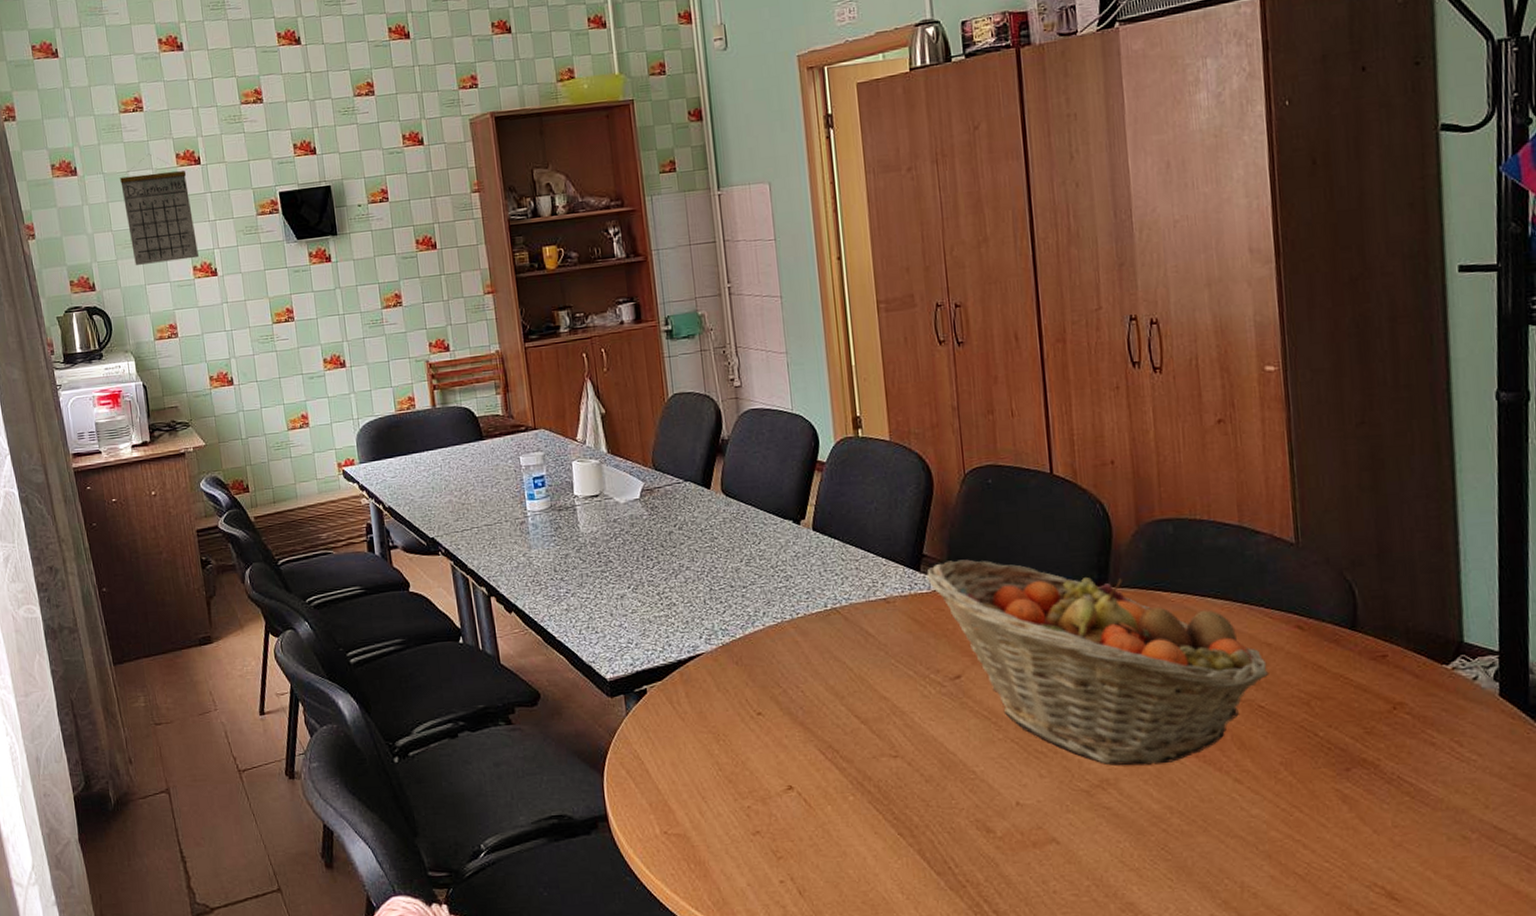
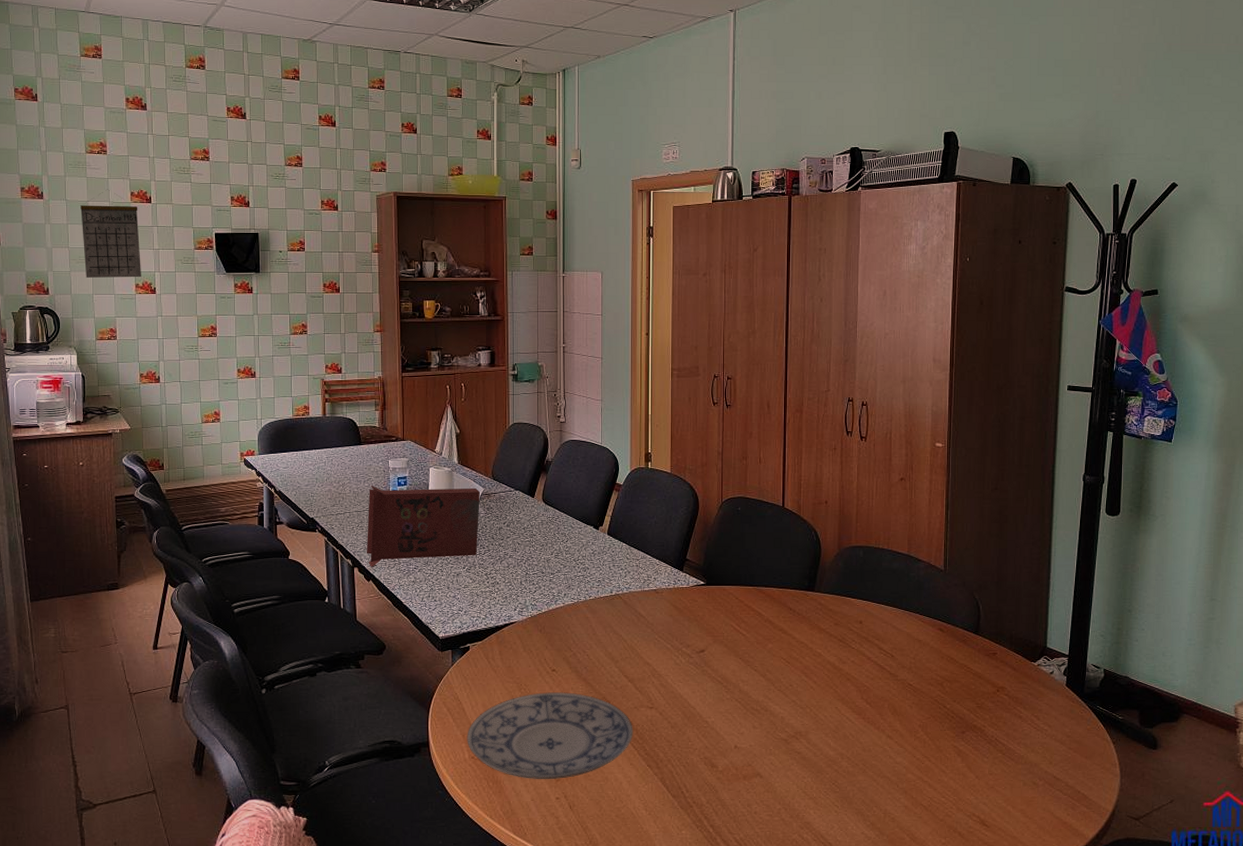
cereal box: none [499,482,644,595] -> present [366,485,480,567]
plate: none [654,741,875,858] -> present [467,692,633,779]
fruit basket: present [927,559,1269,766] -> none [687,565,918,723]

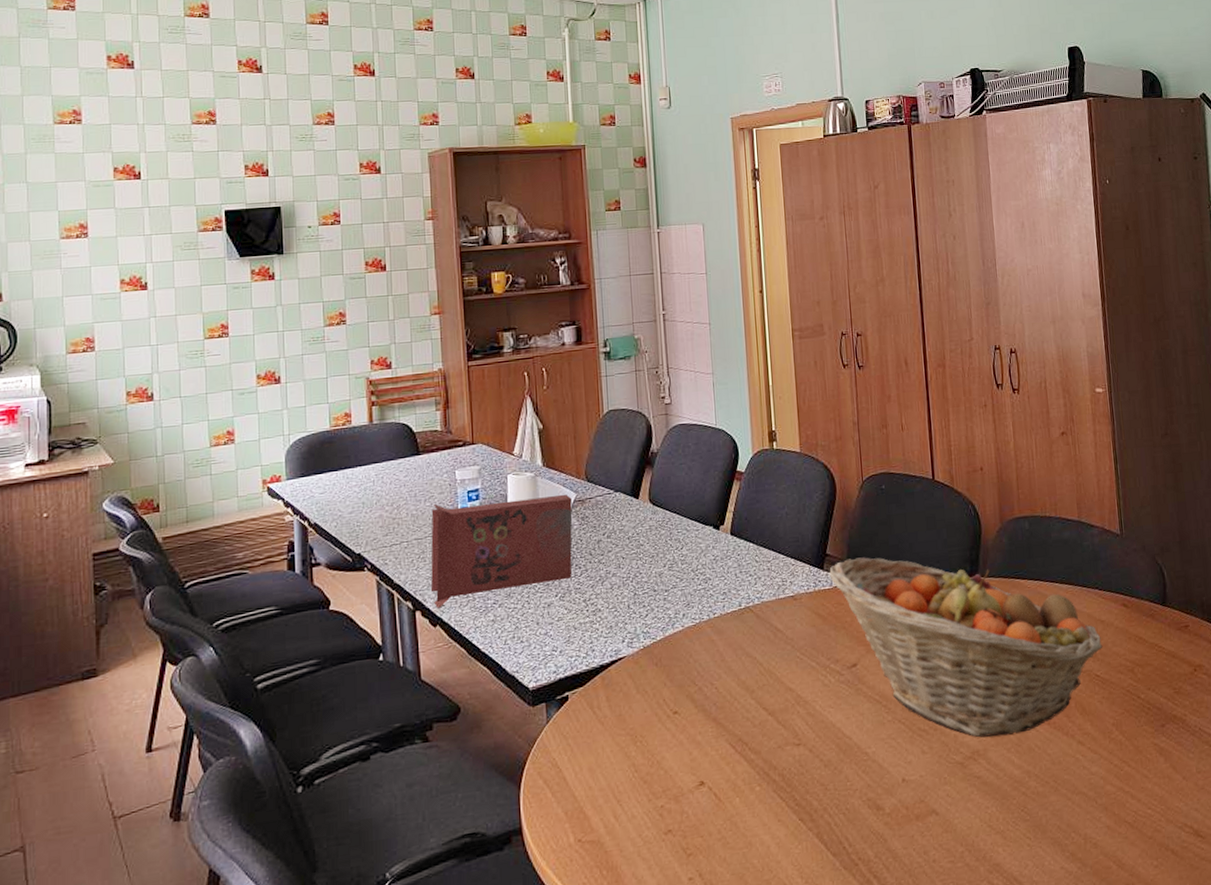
calendar: present [80,189,141,278] -> none [46,165,128,277]
plate: present [467,692,633,779] -> none [570,738,779,859]
fruit basket: none [687,565,918,723] -> present [829,557,1103,738]

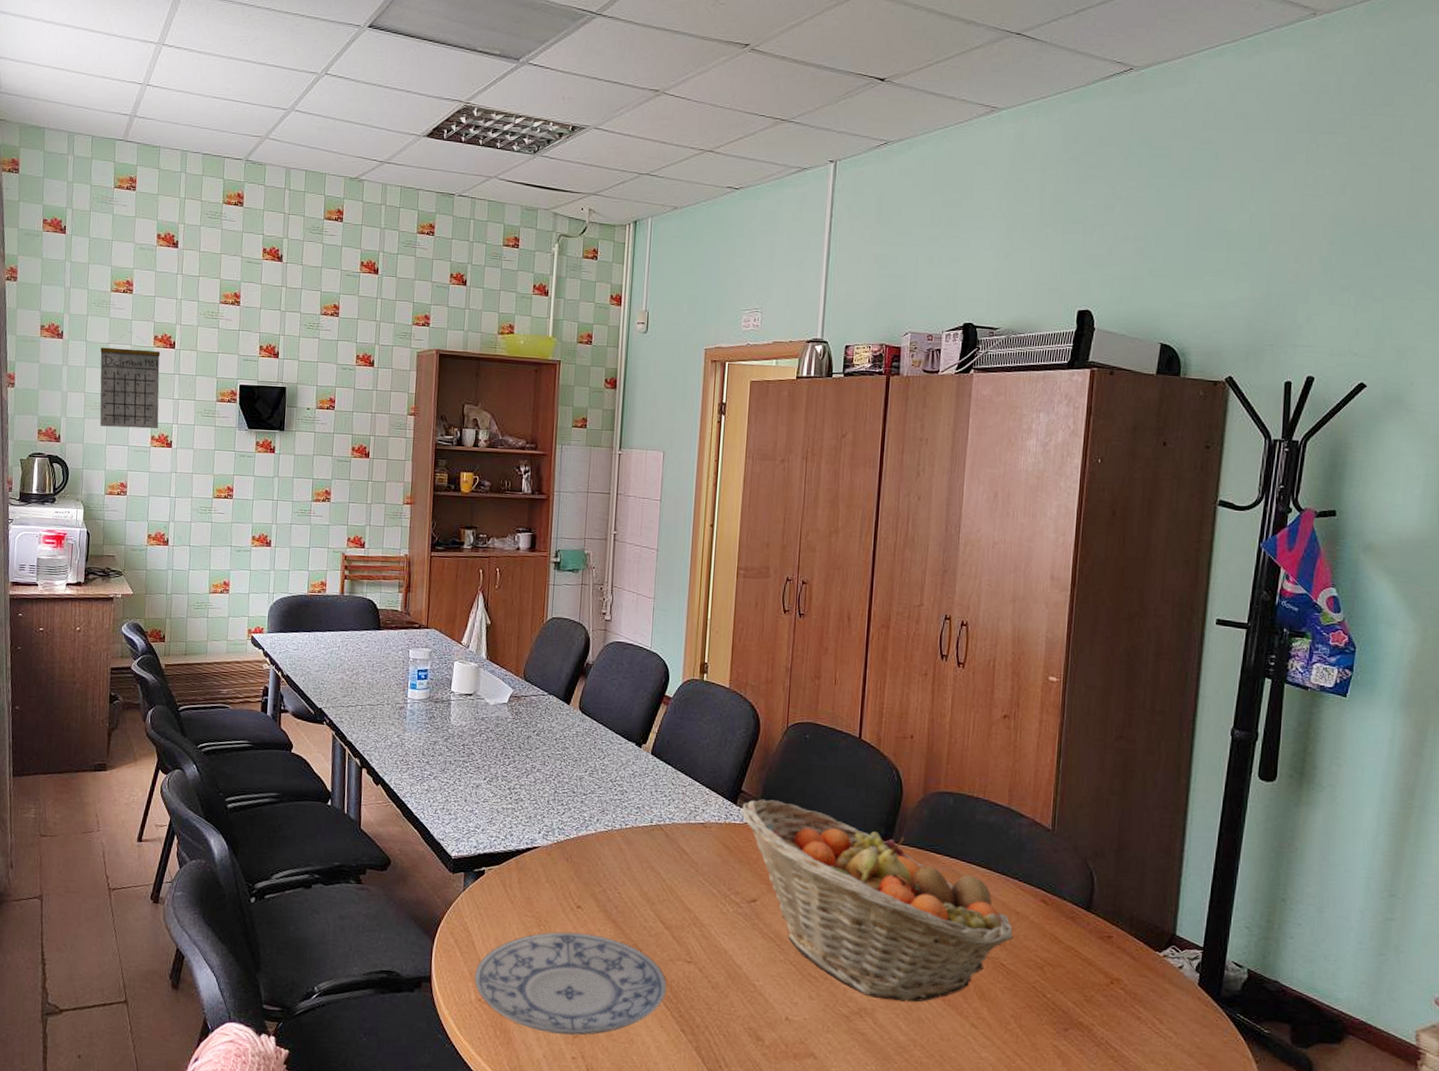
calendar: none [46,165,128,277] -> present [100,331,161,429]
cereal box: present [430,494,573,608] -> none [376,676,509,770]
plate: none [570,738,779,859] -> present [474,931,667,1036]

